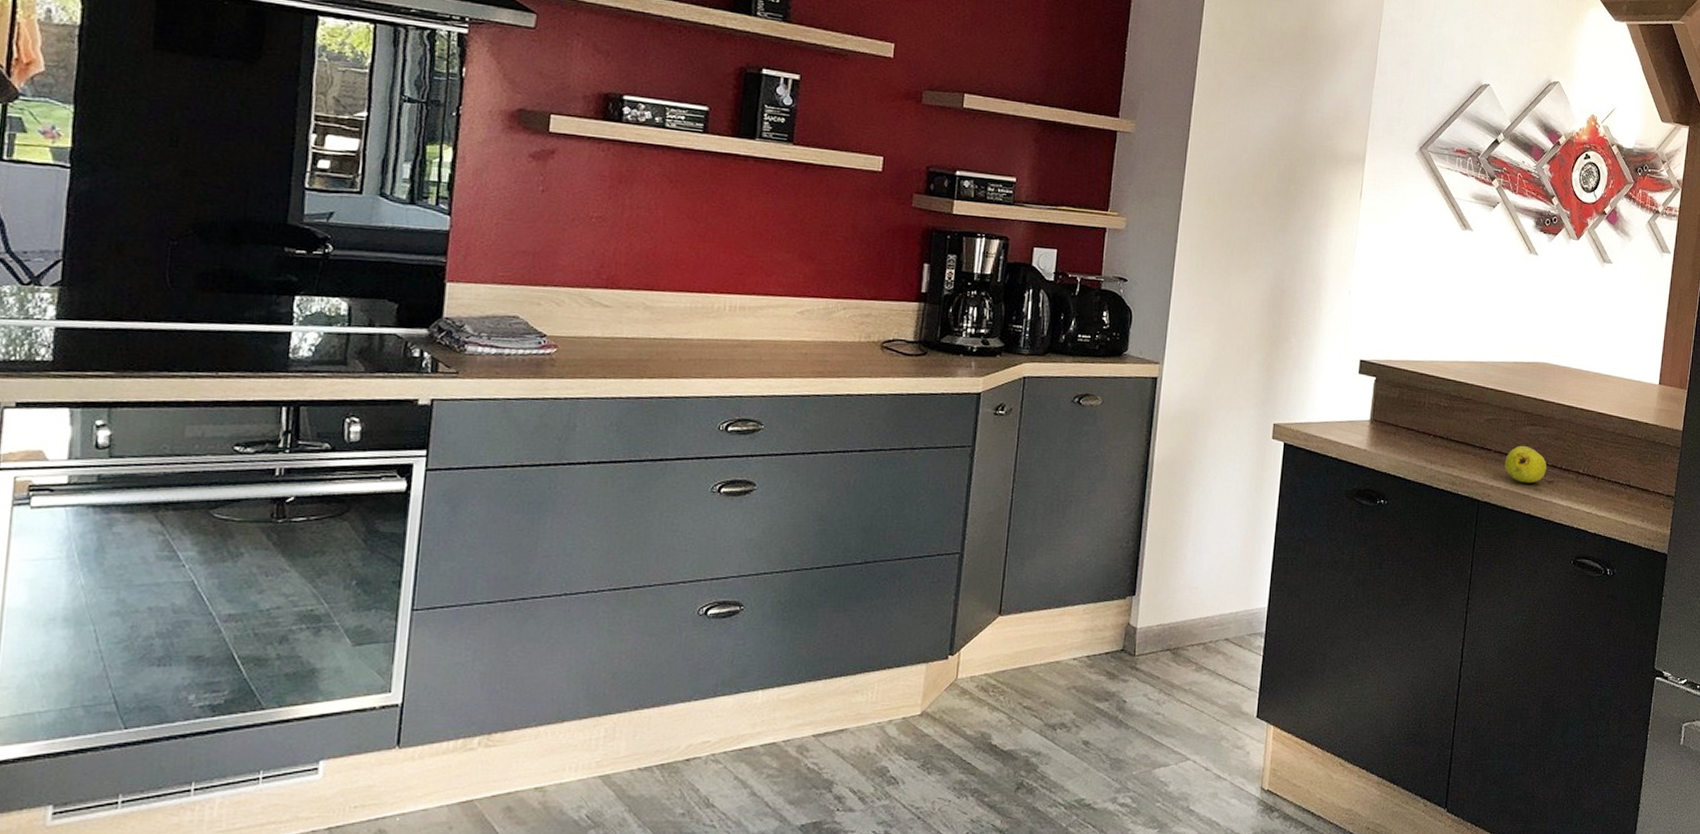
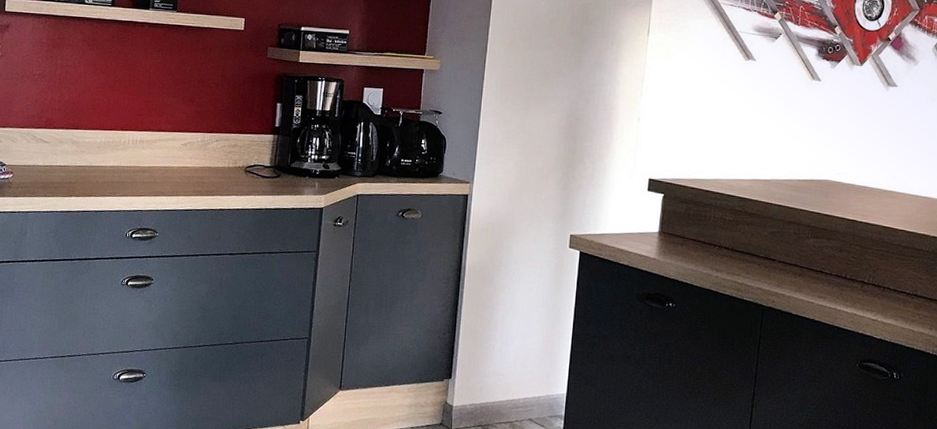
fruit: present [1505,445,1555,483] -> none [789,256,839,292]

